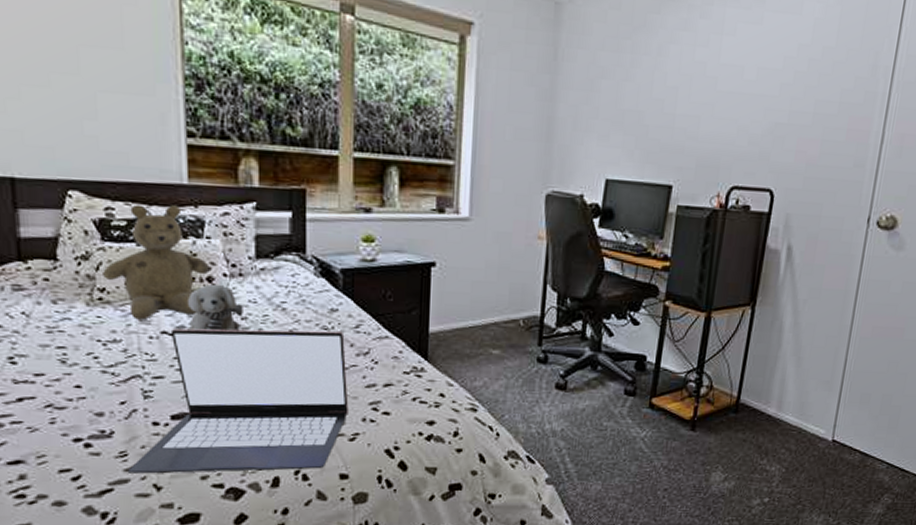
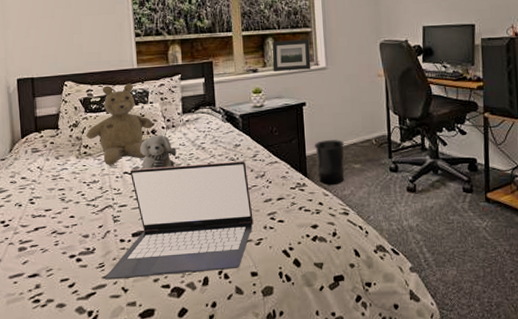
picture frame: none [394,172,450,218] -> present [272,39,311,72]
waste bin: none [440,314,482,373] -> present [314,140,345,185]

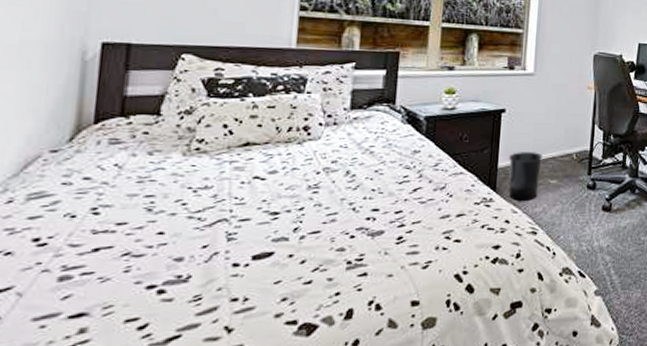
teddy bear: present [86,83,153,165] -> none [203,65,307,167]
laptop: present [104,160,254,280] -> none [199,169,424,317]
plush toy: present [139,134,177,170] -> none [278,132,335,174]
picture frame: present [272,39,311,72] -> none [473,38,520,74]

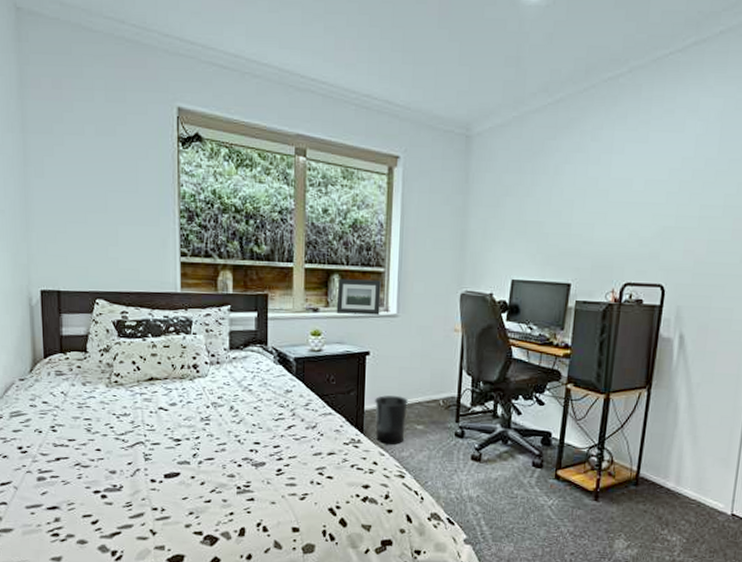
picture frame: none [473,38,520,74] -> present [336,278,381,315]

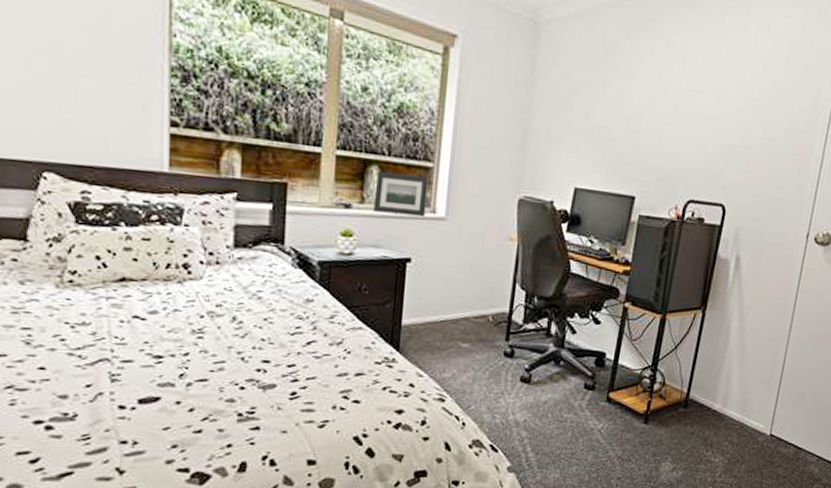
waste bin: present [374,395,408,445] -> none [413,308,453,364]

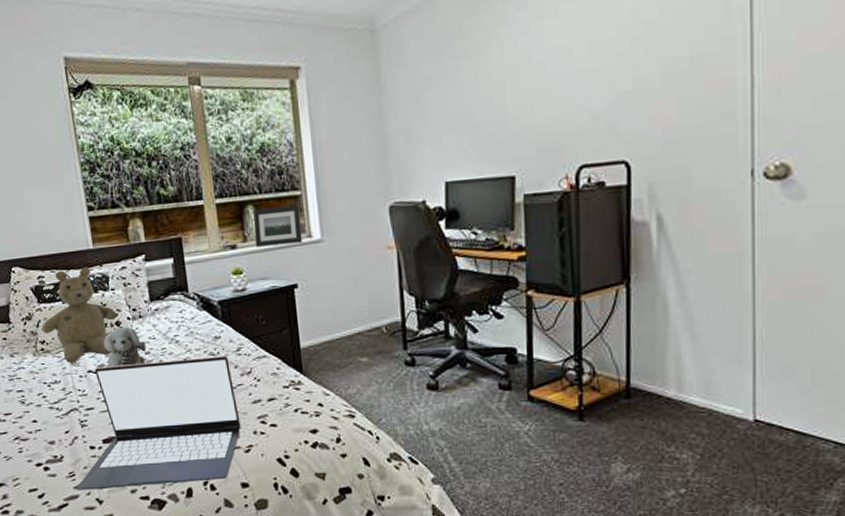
teddy bear: none [75,189,187,304] -> present [41,267,117,363]
laptop: none [89,313,320,457] -> present [76,355,241,490]
plush toy: none [158,270,219,318] -> present [103,326,146,368]

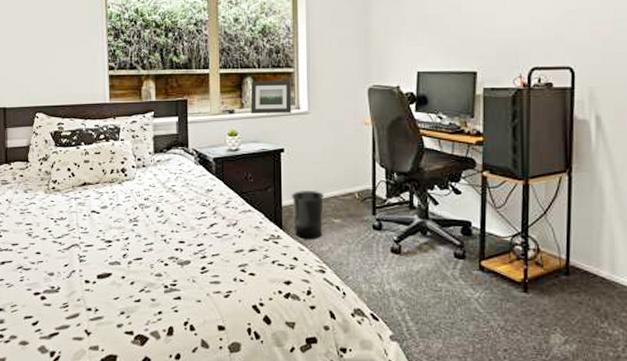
teddy bear: present [41,267,117,363] -> none [55,118,123,203]
laptop: present [76,355,241,490] -> none [68,206,223,321]
plush toy: present [103,326,146,368] -> none [107,173,146,210]
waste bin: none [309,328,349,383] -> present [291,191,324,239]

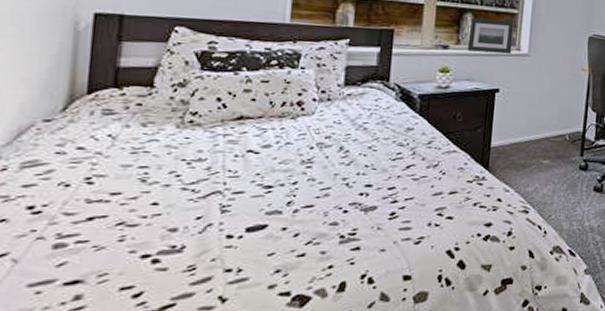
waste bin: present [291,191,324,239] -> none [501,131,535,180]

